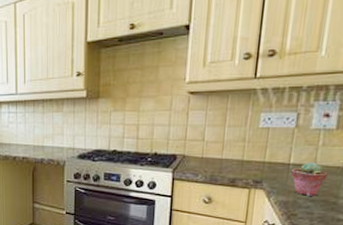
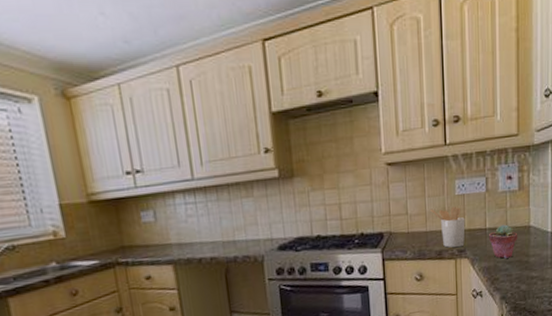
utensil holder: none [229,138,267,178] -> present [430,206,465,248]

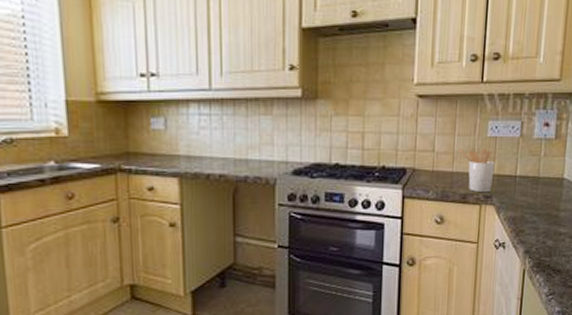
potted succulent: present [489,224,518,259] -> none [518,174,550,210]

